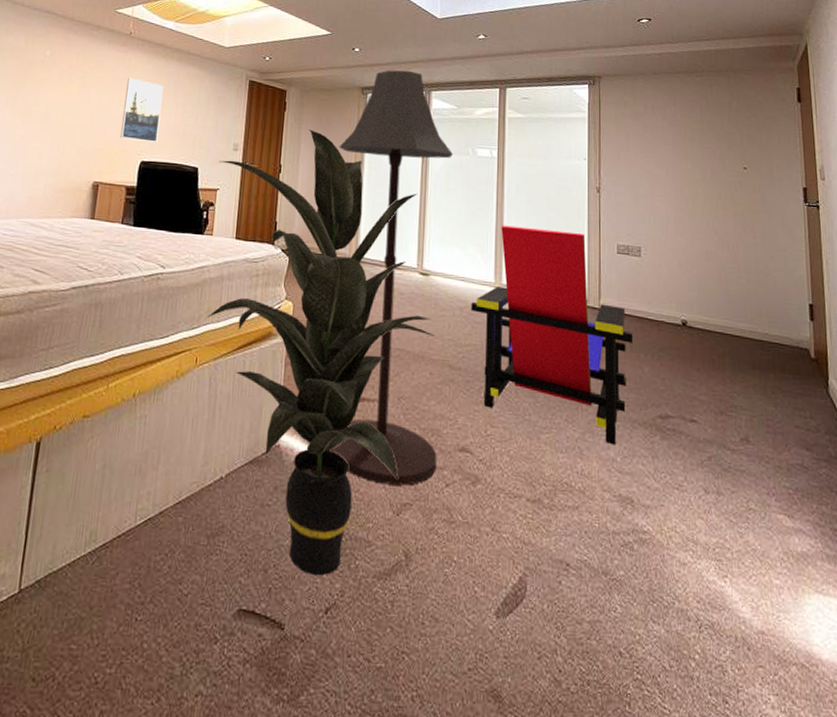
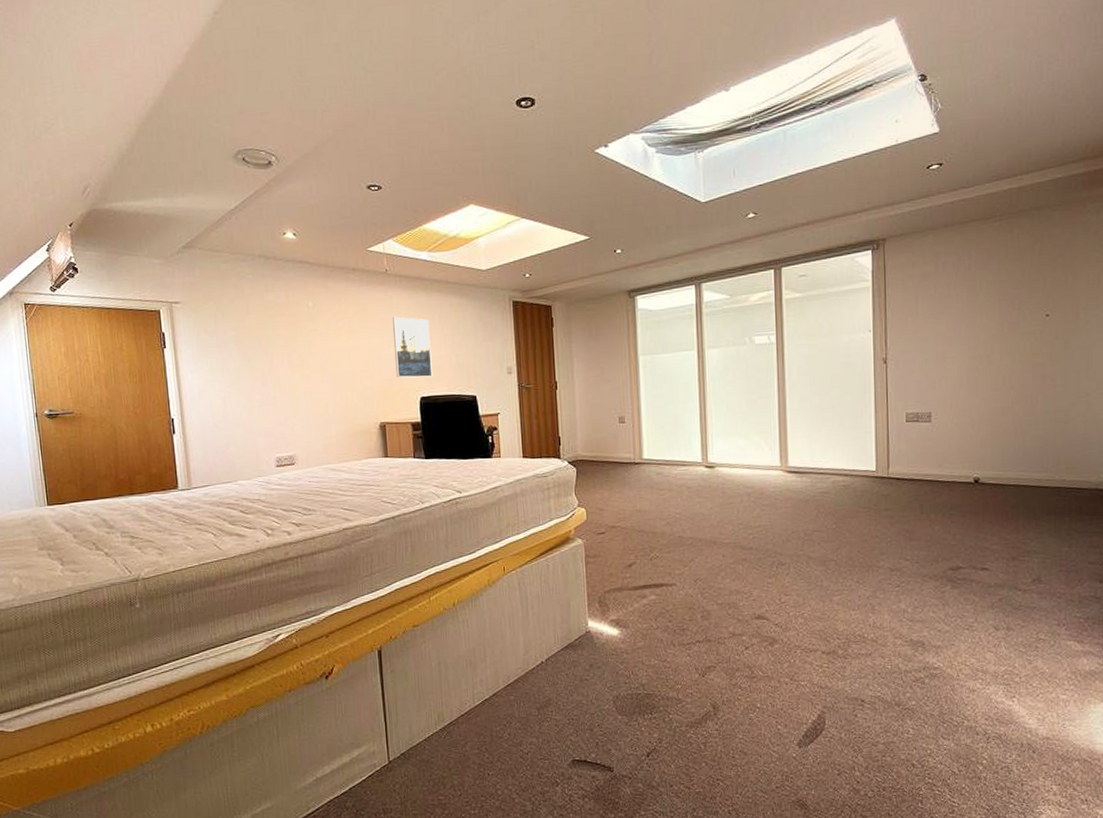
indoor plant: present [207,129,435,575] -> none [495,342,725,729]
floor lamp: present [328,70,453,486] -> none [612,265,736,653]
lounge chair: present [471,225,634,445] -> none [758,407,924,599]

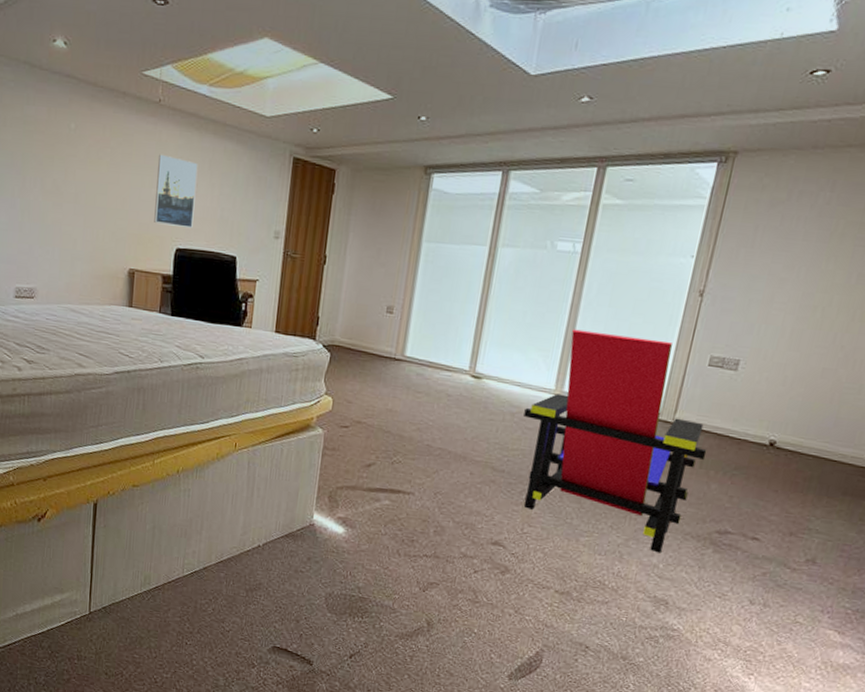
lounge chair: none [758,407,924,599] -> present [524,329,707,553]

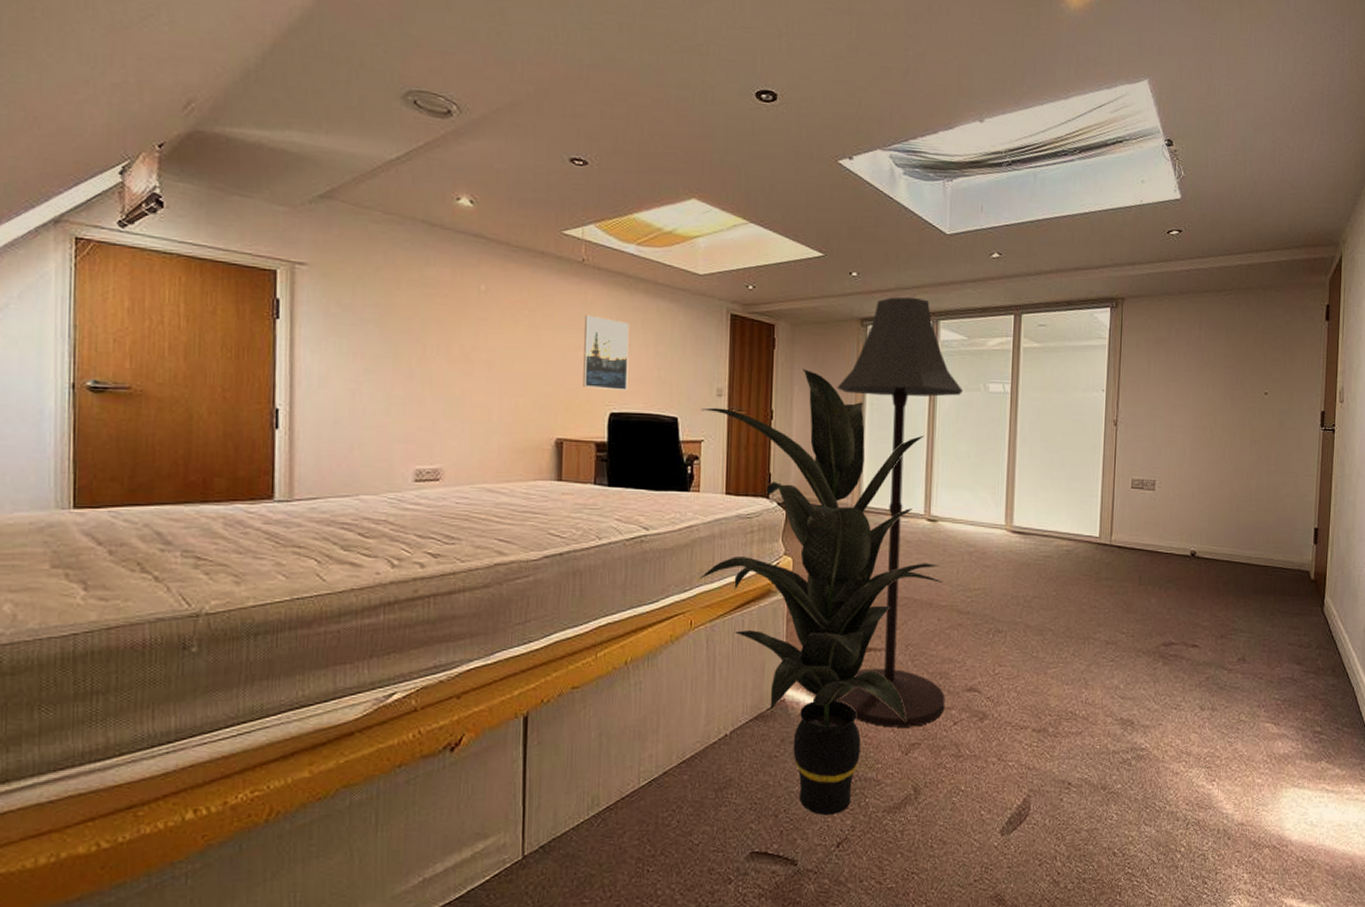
indoor plant: none [246,216,480,630] -> present [700,369,943,815]
floor lamp: none [361,144,527,568] -> present [835,296,963,728]
lounge chair: present [524,329,707,553] -> none [980,465,1143,674]

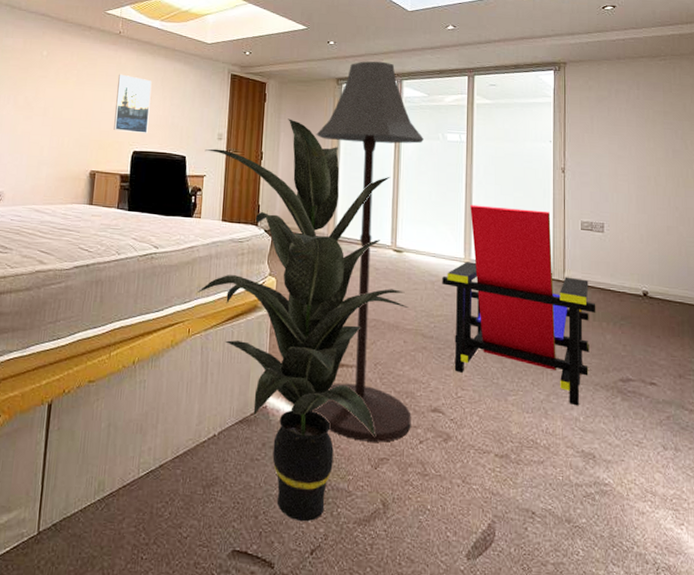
lounge chair: none [980,465,1143,674] -> present [442,204,596,406]

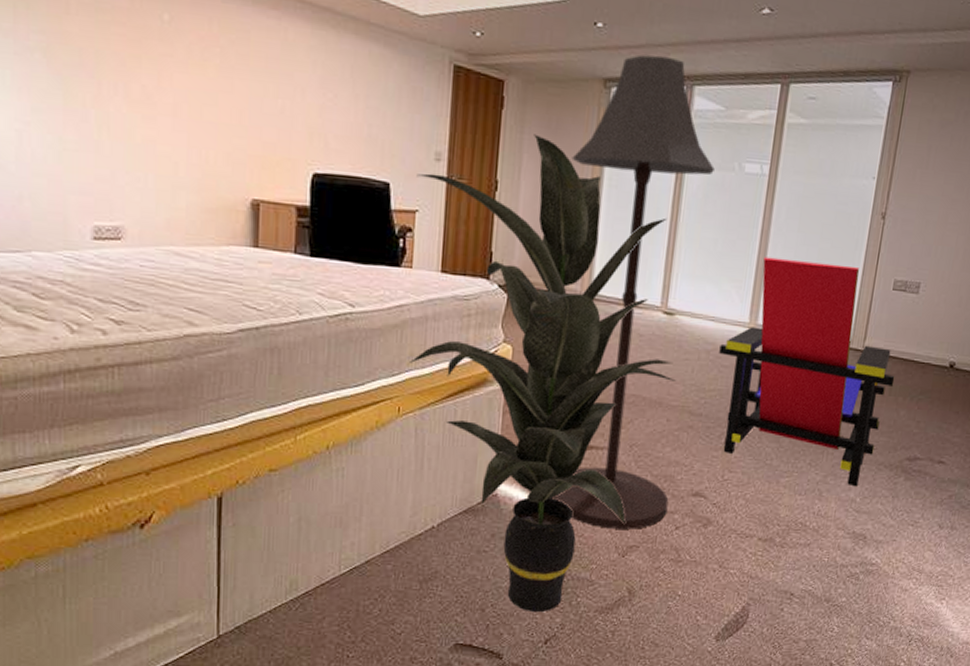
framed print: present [114,74,152,133] -> none [282,56,337,148]

